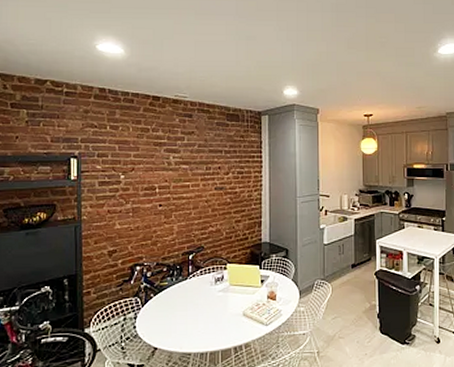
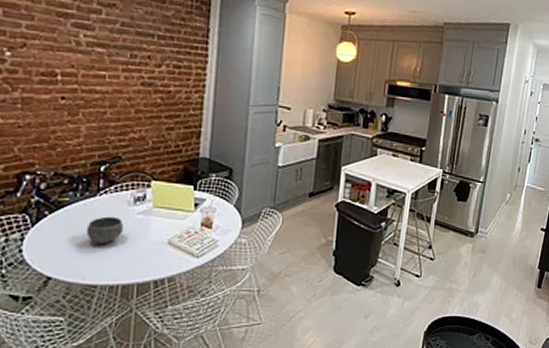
bowl: none [181,295,209,318] -> present [86,216,124,244]

